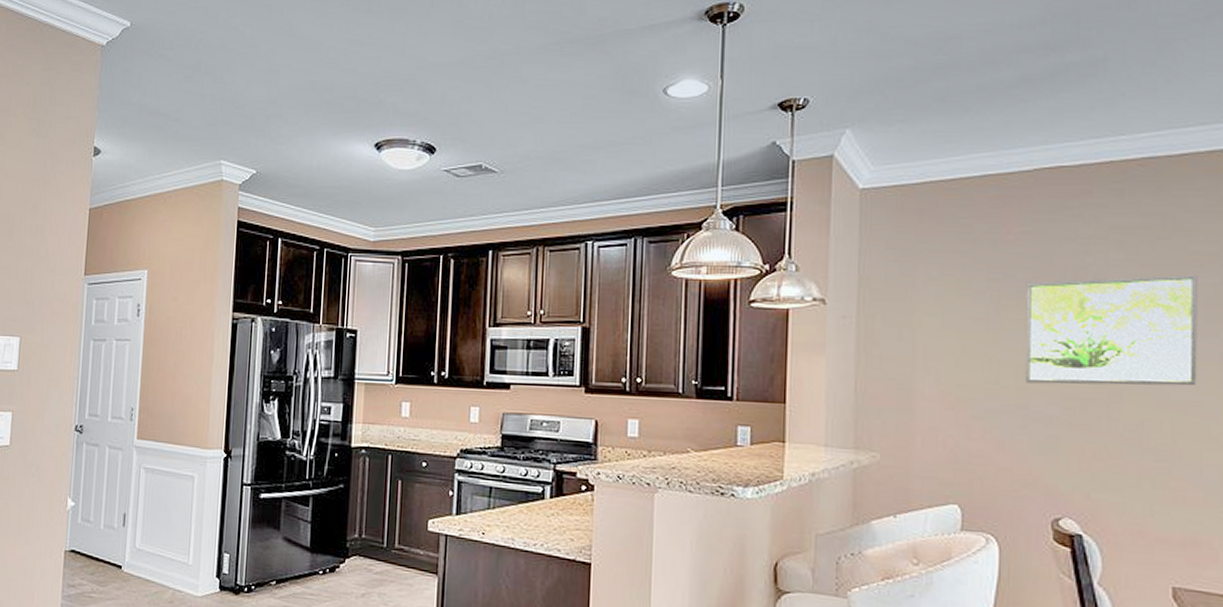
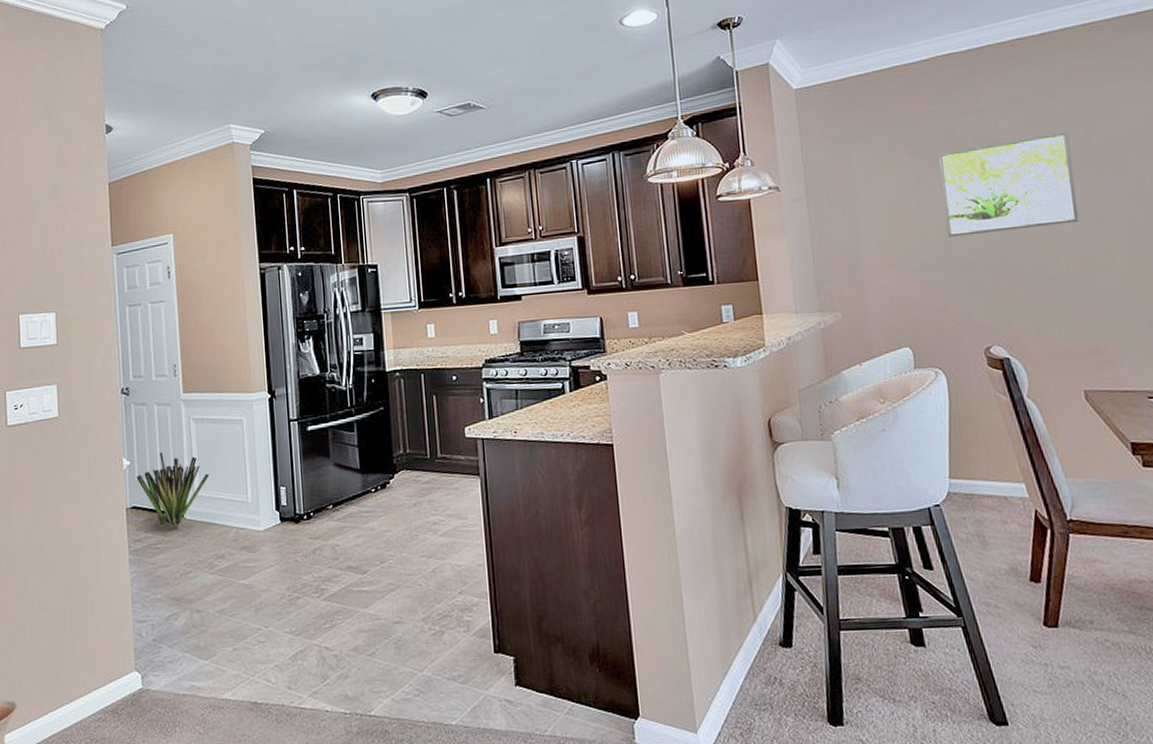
decorative plant: none [79,498,153,582] -> present [136,452,209,531]

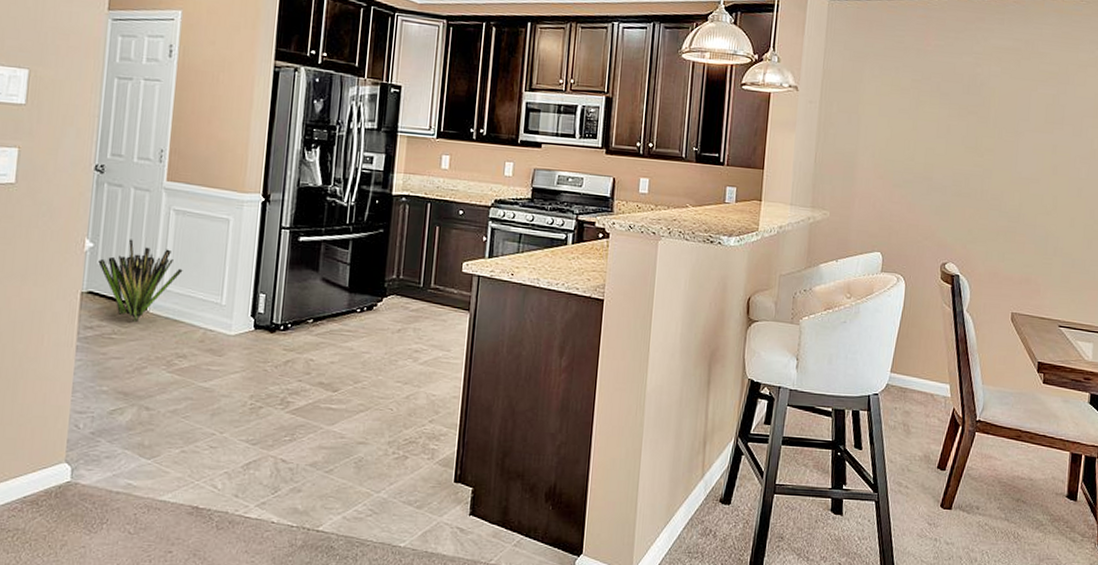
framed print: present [937,131,1079,237] -> none [931,84,1044,168]

